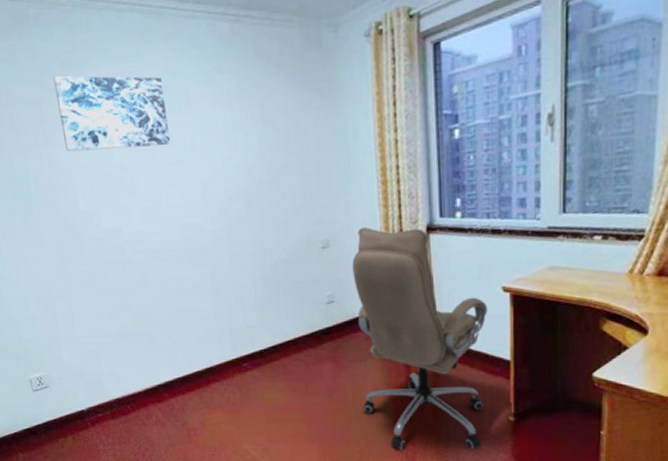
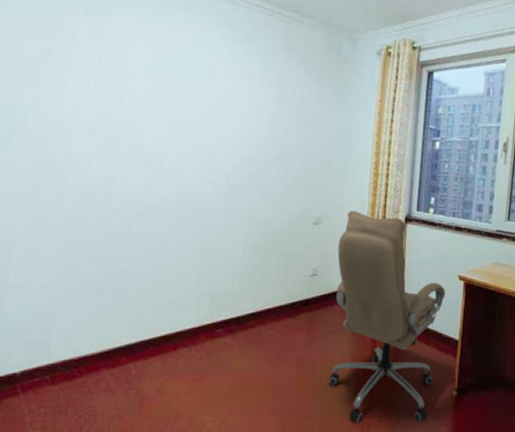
wall art: present [53,76,171,152] -> none [69,19,190,107]

